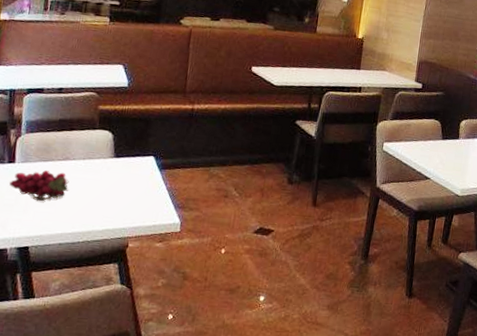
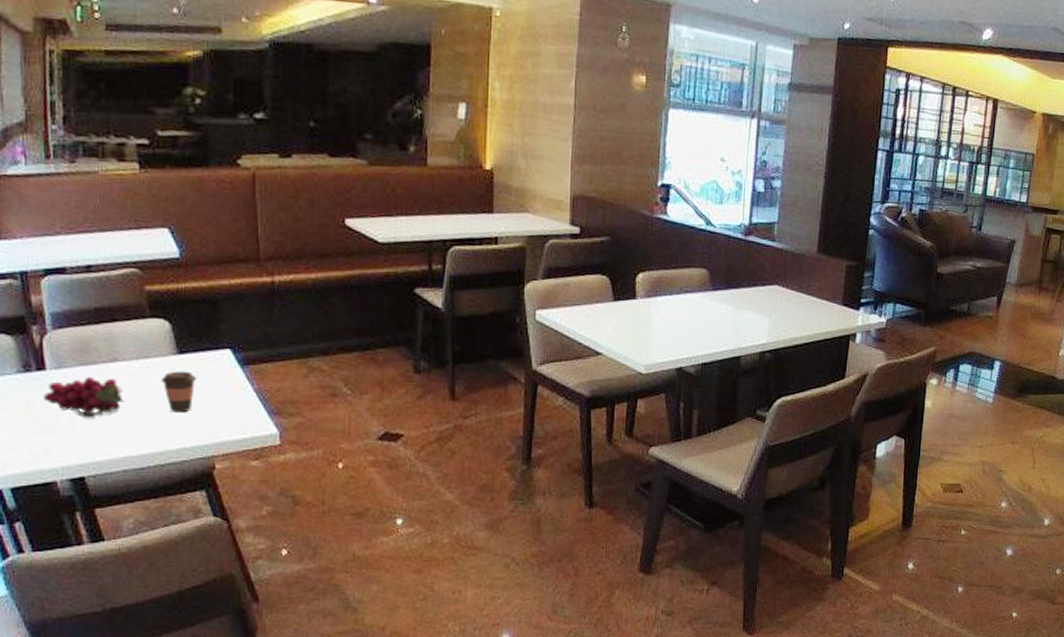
coffee cup: none [99,170,126,202] -> present [161,371,196,413]

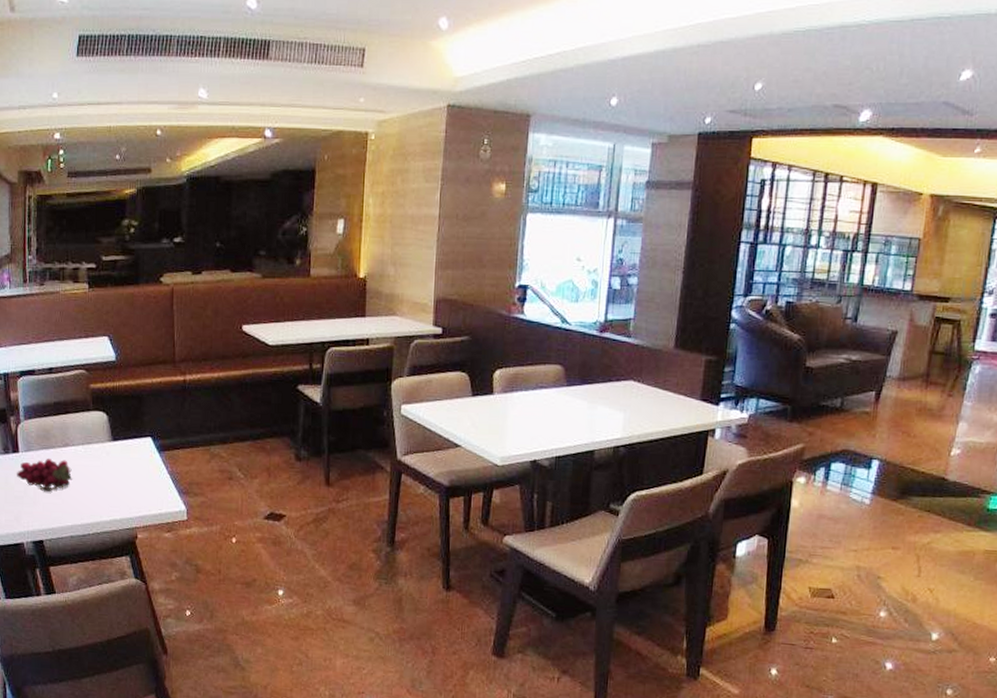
coffee cup: present [161,371,196,413] -> none [100,455,125,490]

